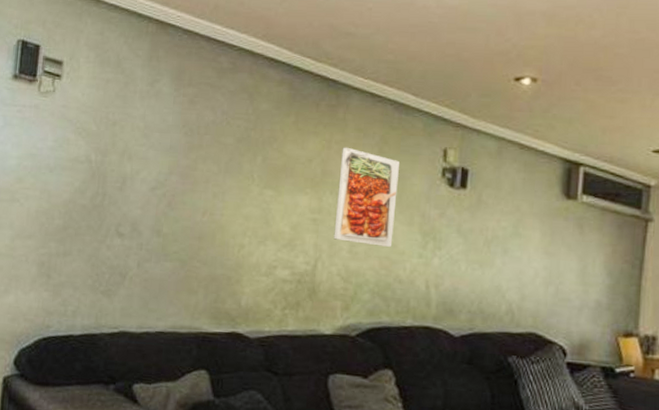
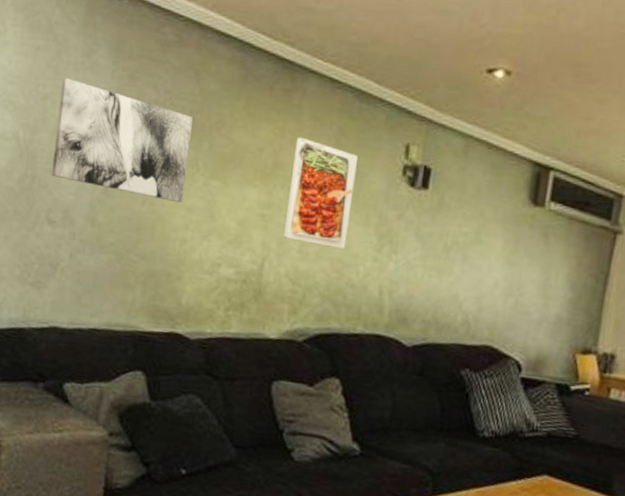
wall art: none [121,106,247,211] -> present [52,78,193,202]

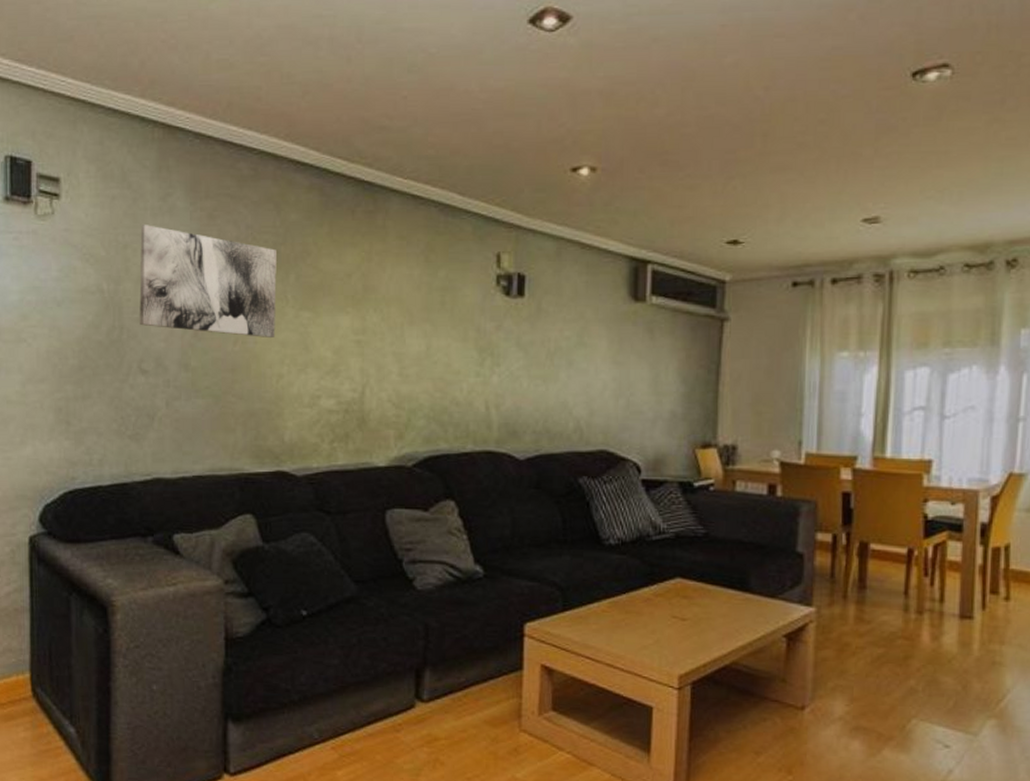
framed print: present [283,137,358,249] -> none [381,258,448,366]

